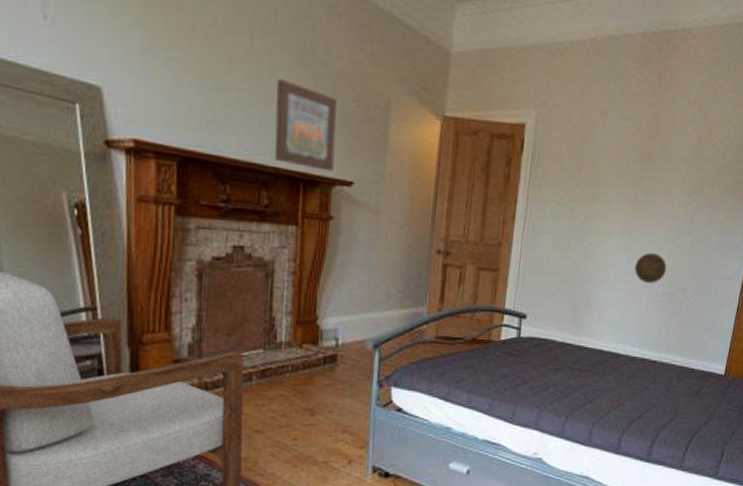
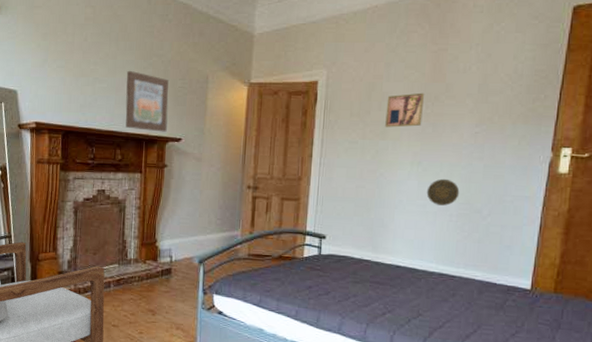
wall art: none [596,150,640,191] -> present [385,92,425,128]

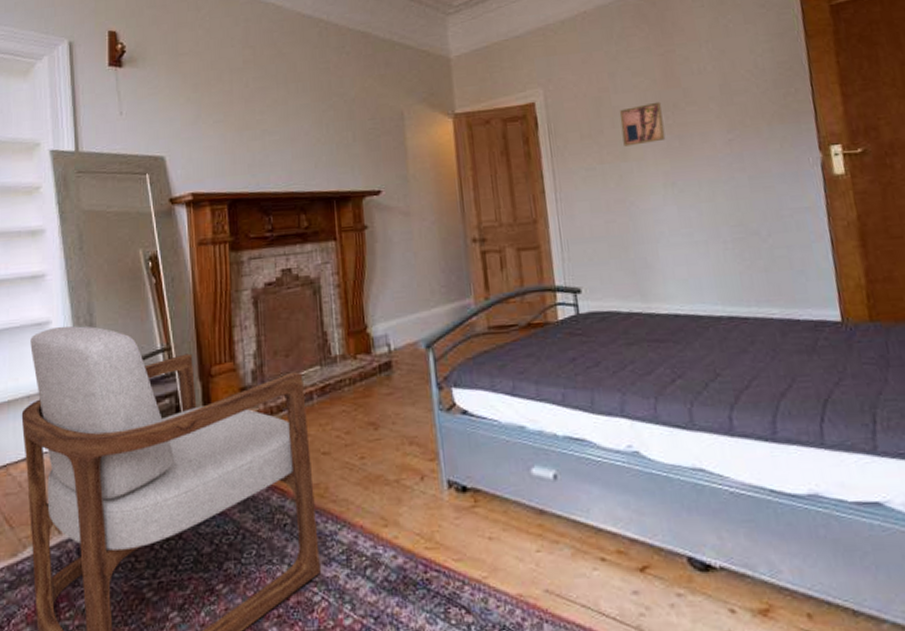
wall art: present [125,70,169,132] -> none [302,115,362,187]
decorative plate: present [426,178,460,206] -> none [689,198,729,232]

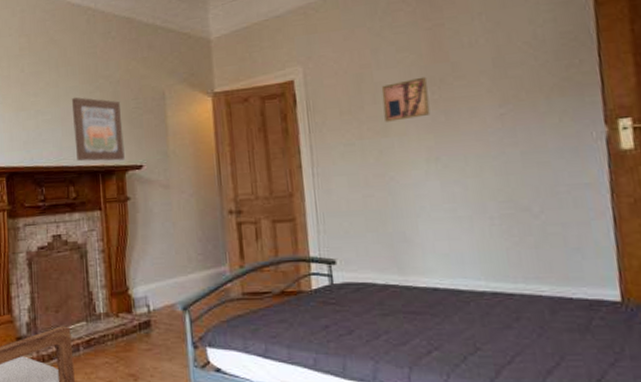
wall art: none [302,115,362,187] -> present [71,97,125,161]

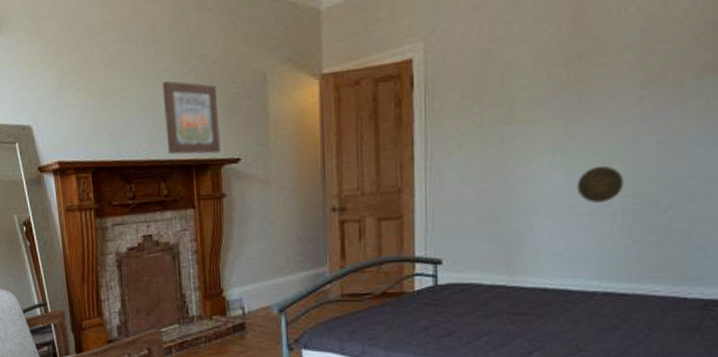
wall art: present [381,76,431,122] -> none [510,53,564,107]
decorative plate: none [453,173,497,208] -> present [576,165,624,203]

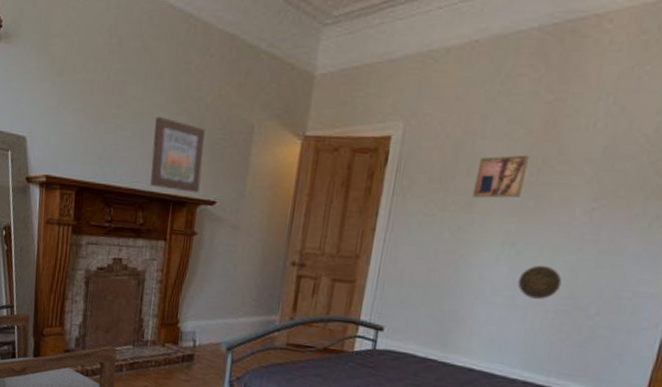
wall art: none [510,53,564,107] -> present [472,155,530,199]

